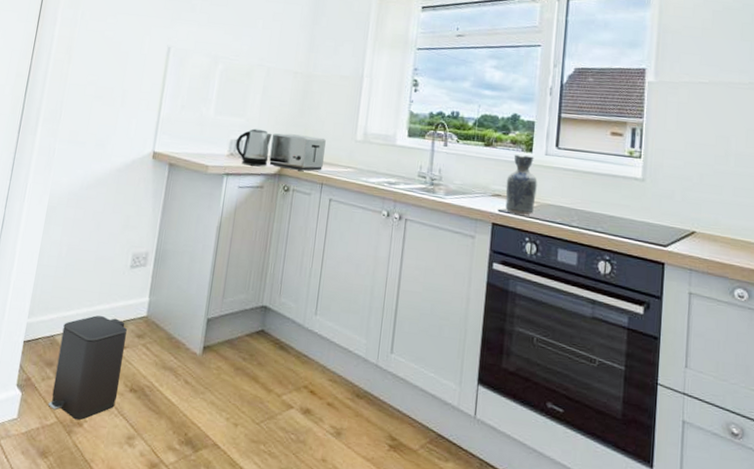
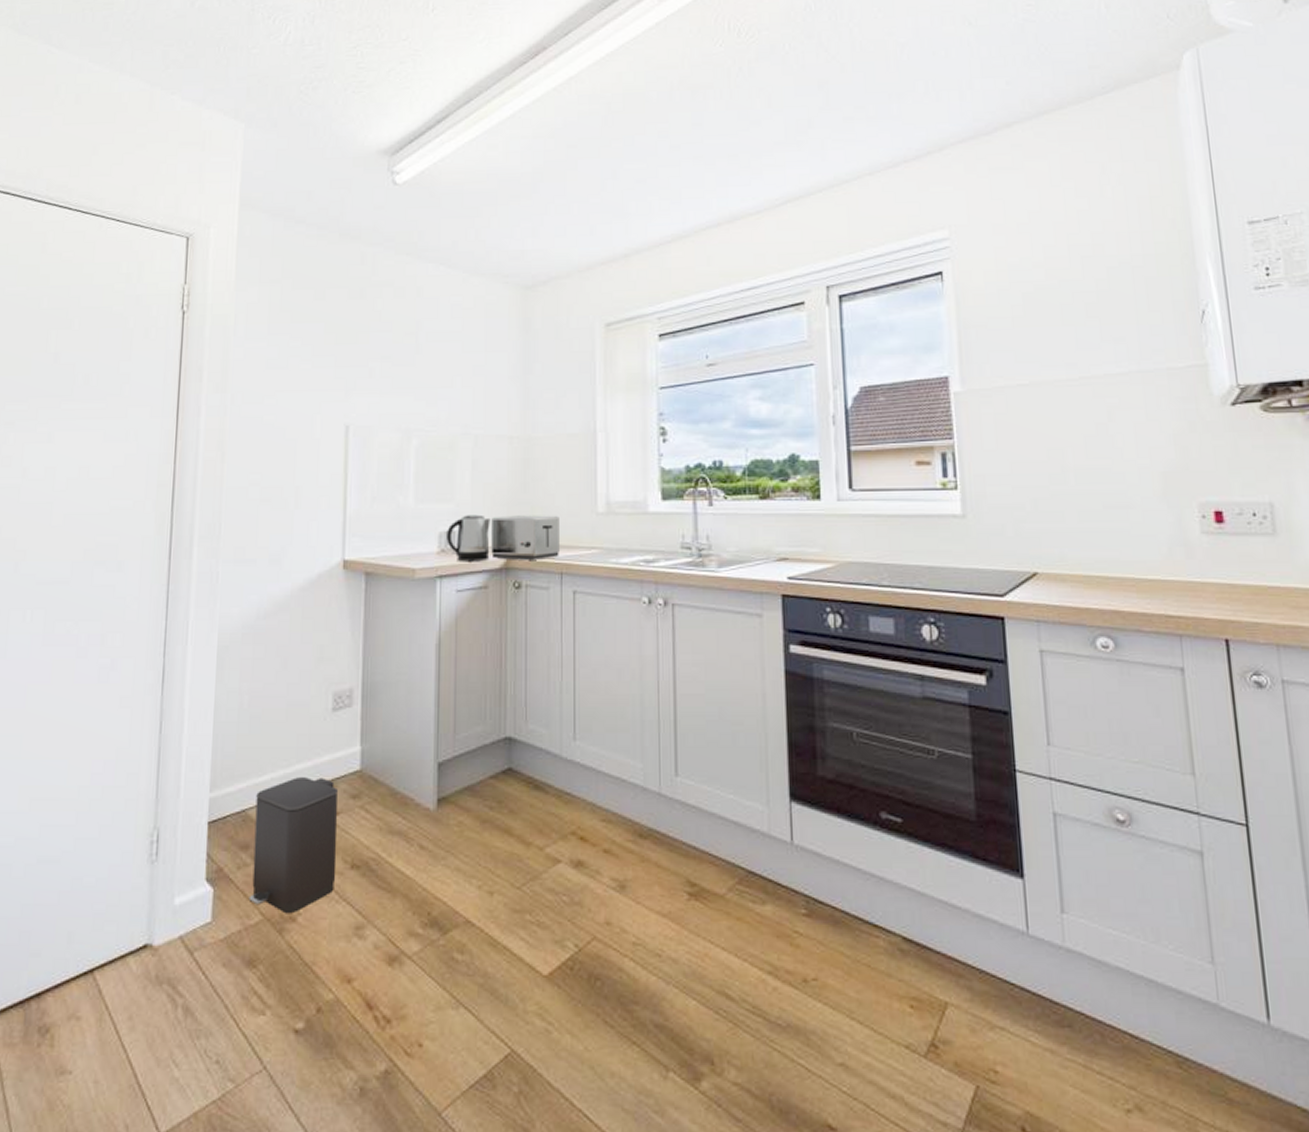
ceramic jug: present [505,154,537,215] -> none [793,505,833,580]

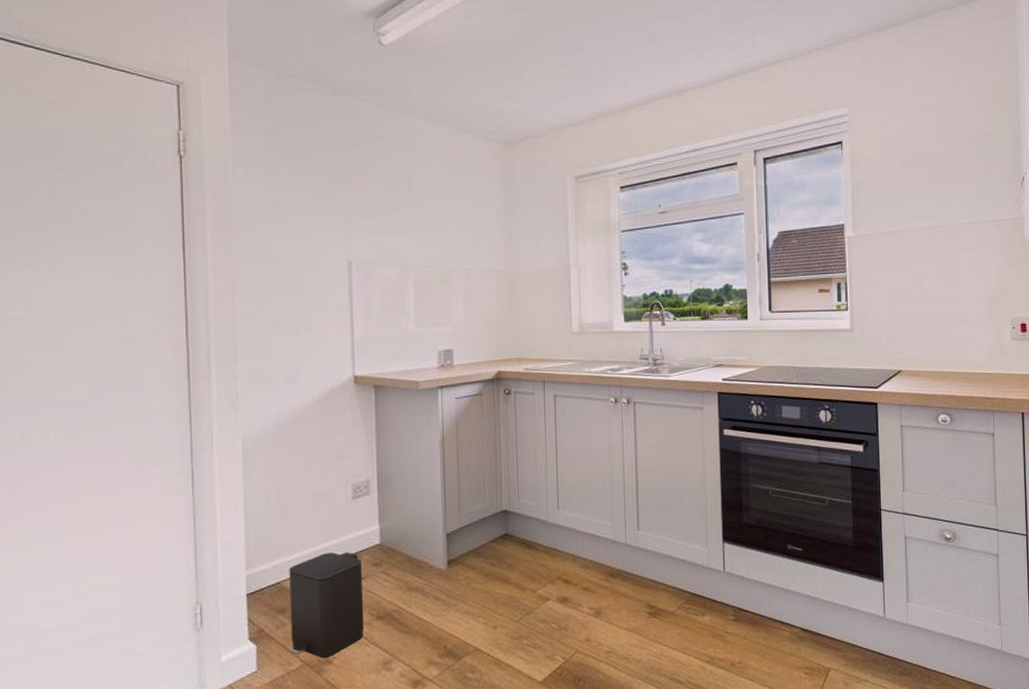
kettle: present [447,514,490,562] -> none [445,335,483,375]
toaster: present [490,515,559,561] -> none [482,335,542,373]

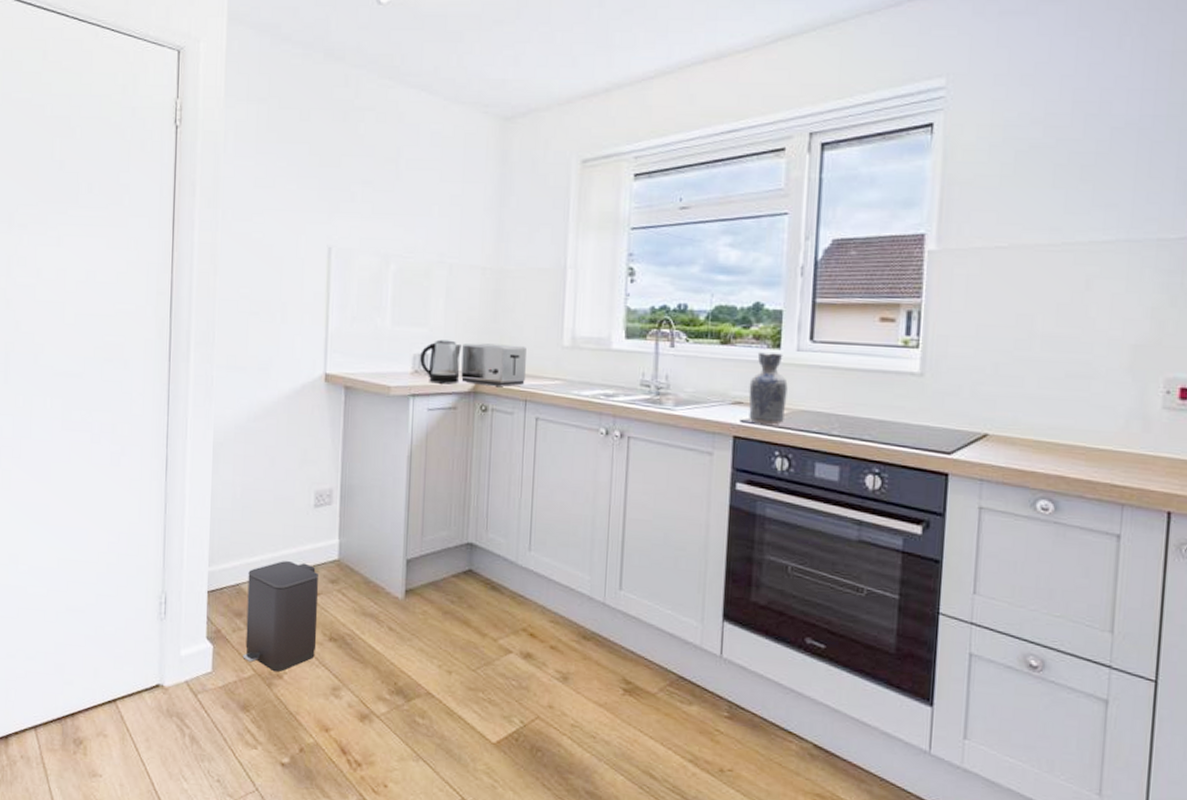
kettle: none [445,335,483,375] -> present [420,339,461,384]
toaster: none [482,335,542,373] -> present [461,343,526,387]
ceramic jug: none [726,323,756,381] -> present [748,352,788,425]

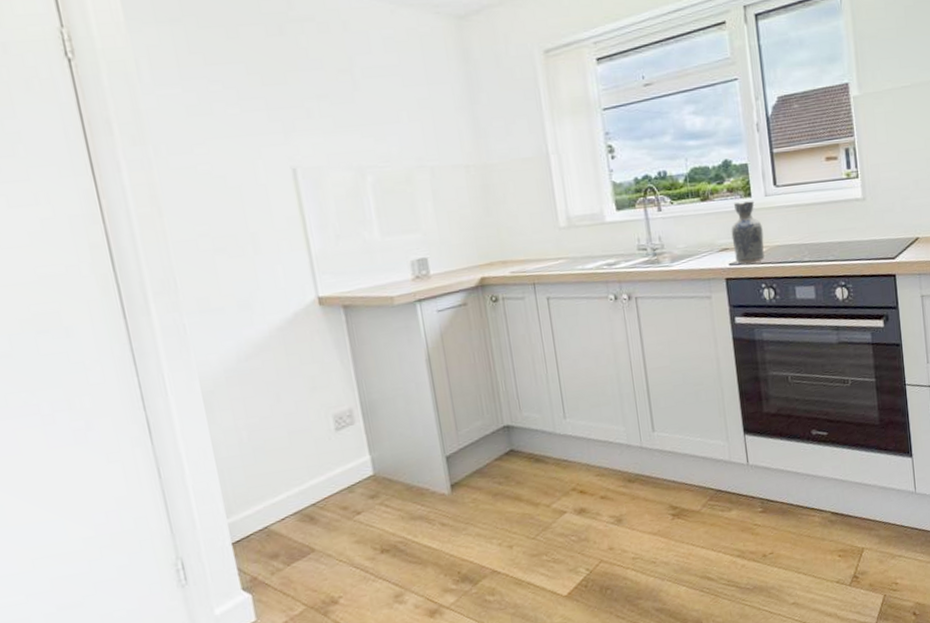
pedal bin: present [242,561,318,672] -> none [275,487,369,599]
kettle: present [420,339,461,384] -> none [418,240,465,286]
toaster: present [461,343,526,387] -> none [459,233,530,279]

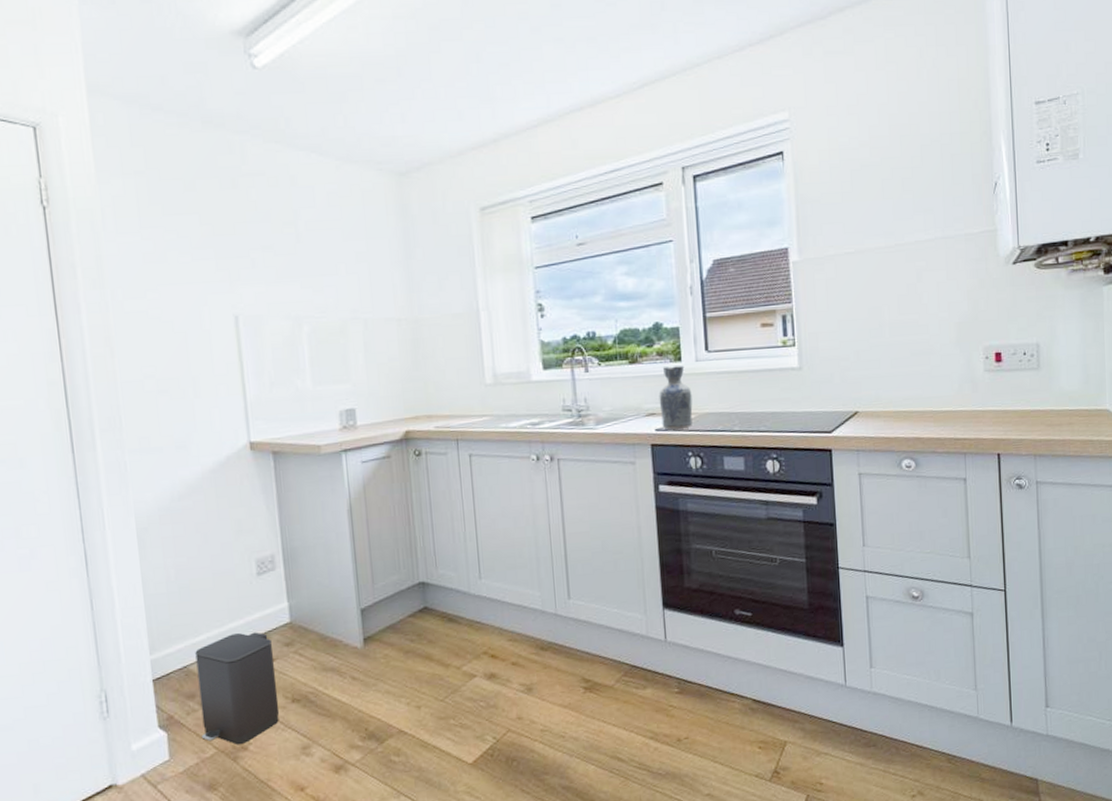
pedal bin: none [275,487,369,599] -> present [195,632,280,744]

